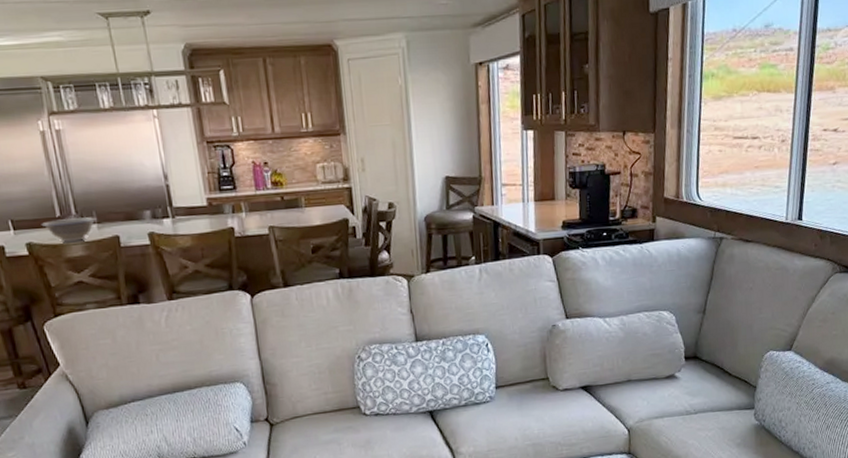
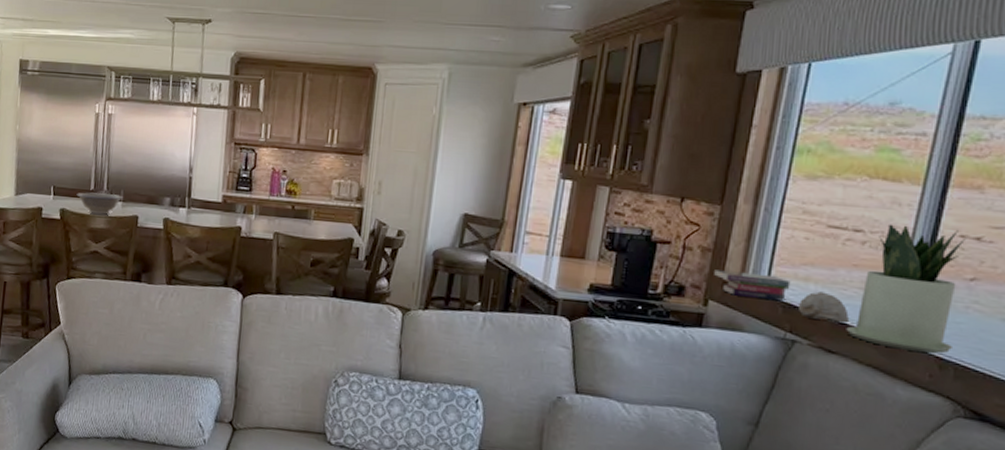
books: none [657,186,714,209] -> present [714,269,791,302]
seashell: none [721,193,758,217] -> present [799,291,850,324]
planter: none [756,125,828,229] -> present [846,224,967,354]

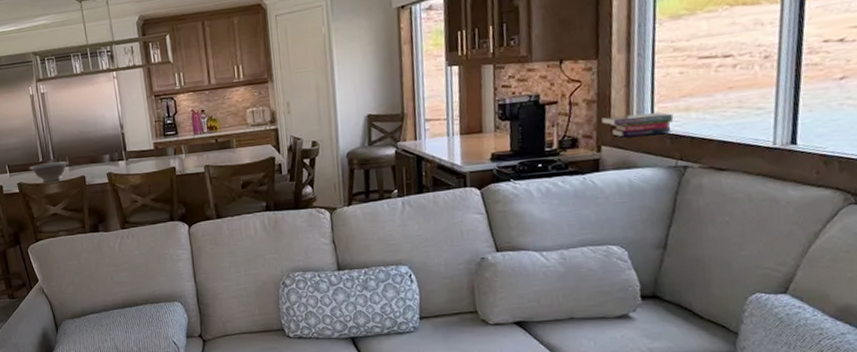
seashell: present [799,291,850,324] -> none [684,117,734,144]
planter: present [846,224,967,354] -> none [732,35,835,155]

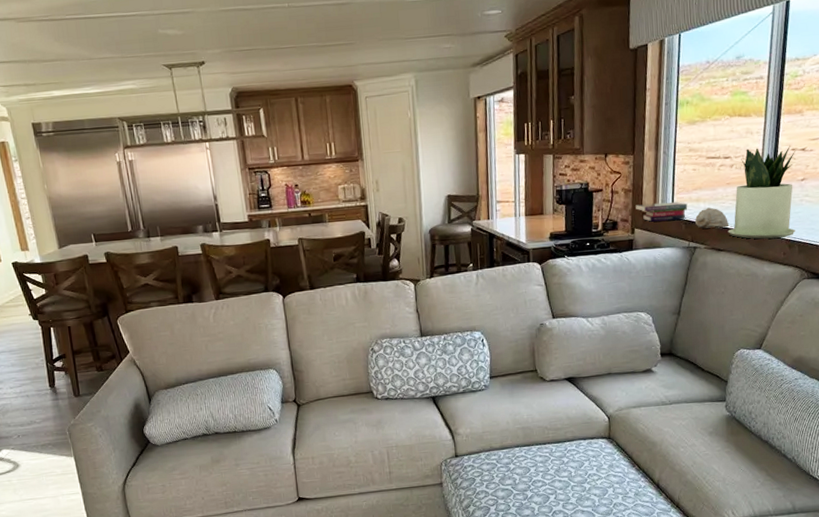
bowl: present [28,161,70,182] -> none [116,231,161,252]
seashell: none [684,117,734,144] -> present [695,207,730,229]
planter: none [732,35,835,155] -> present [728,145,796,240]

